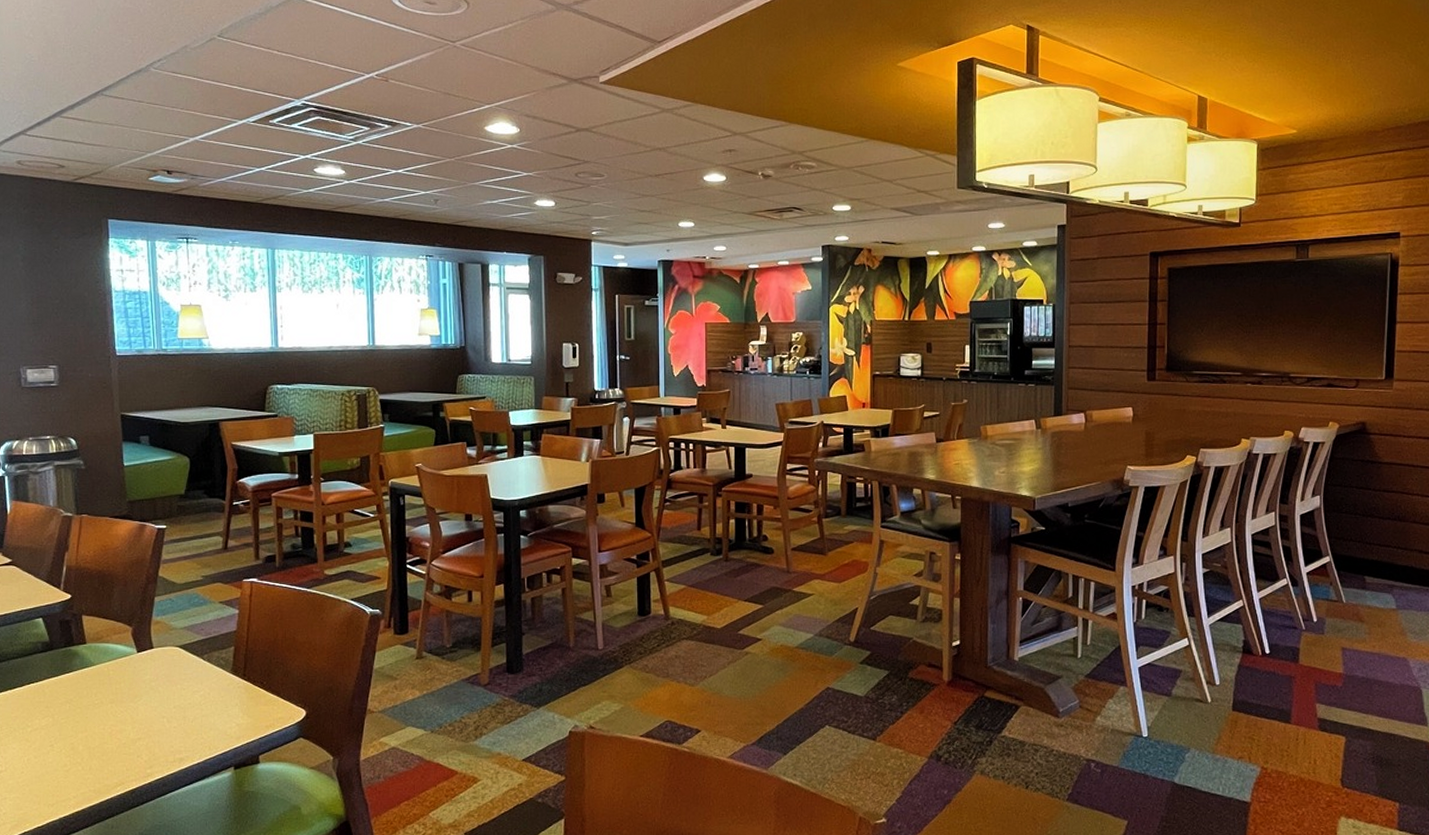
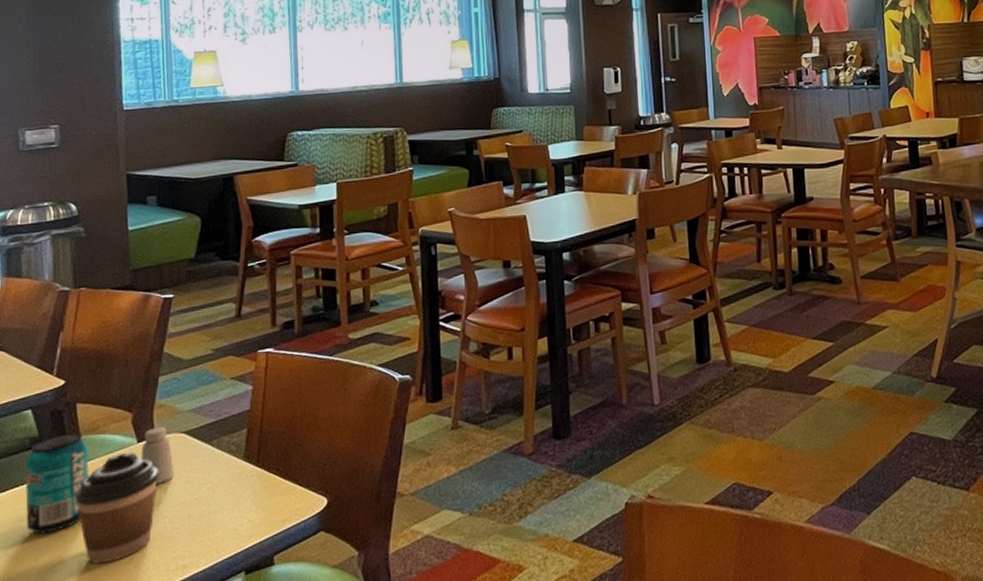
beverage can: none [39,641,95,724] -> present [25,433,89,534]
coffee cup: none [83,660,157,751] -> present [74,451,159,563]
saltshaker: none [140,640,170,690] -> present [141,427,174,485]

